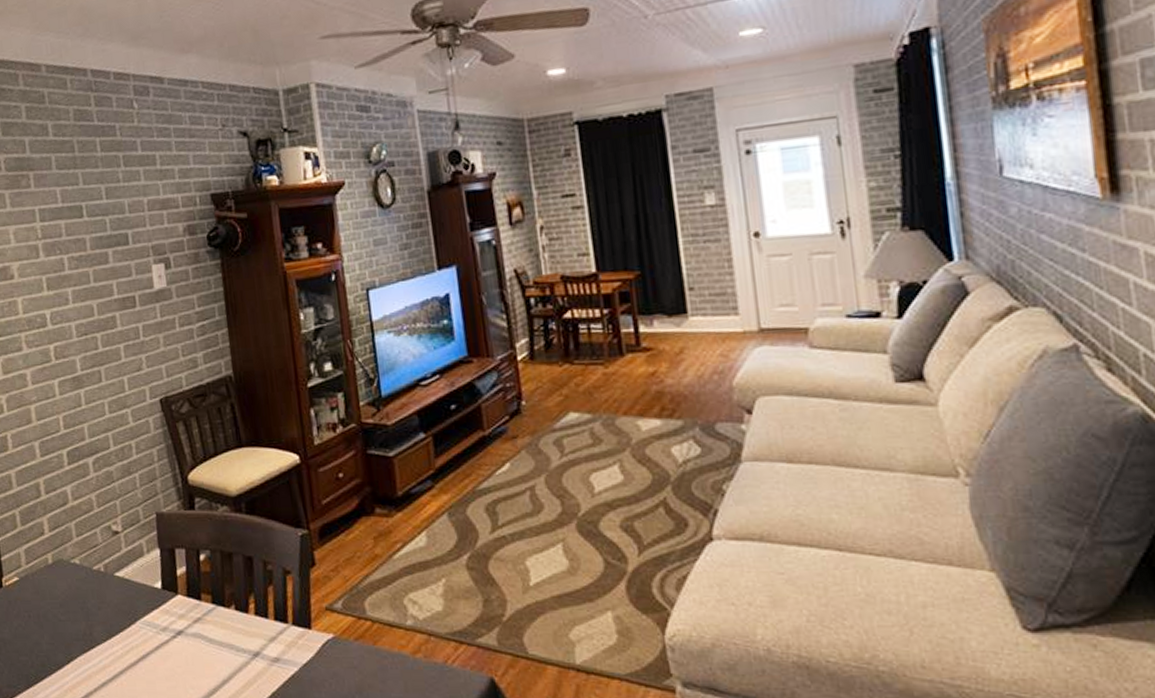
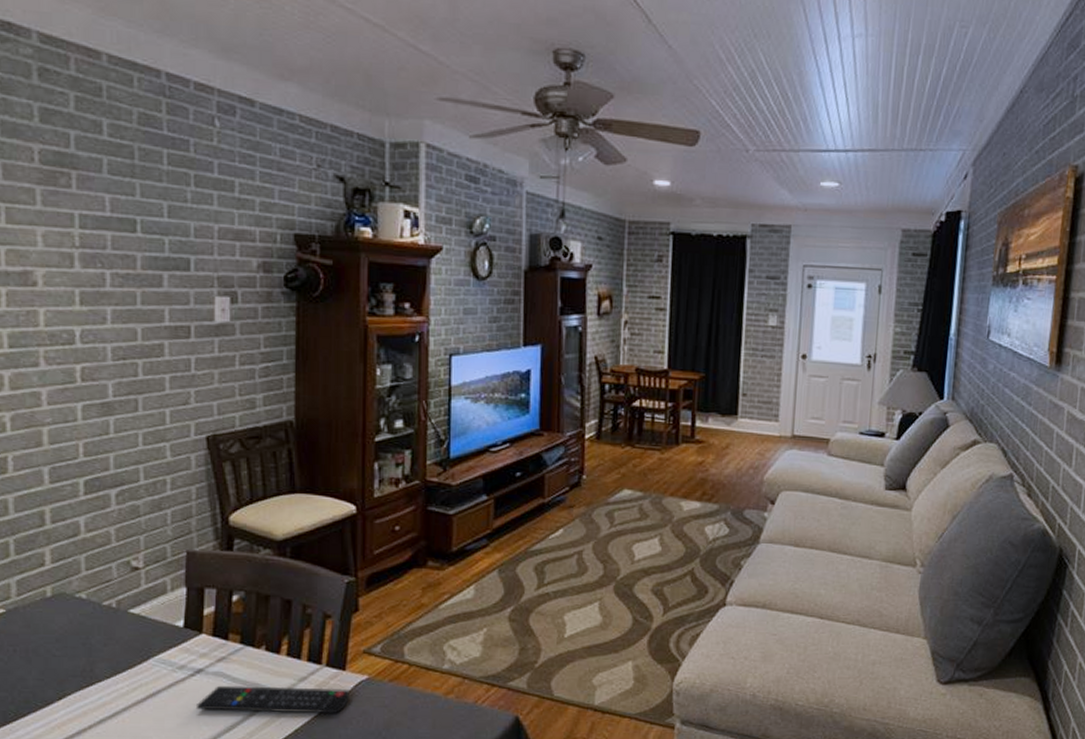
remote control: none [180,647,319,676] -> present [195,685,350,713]

